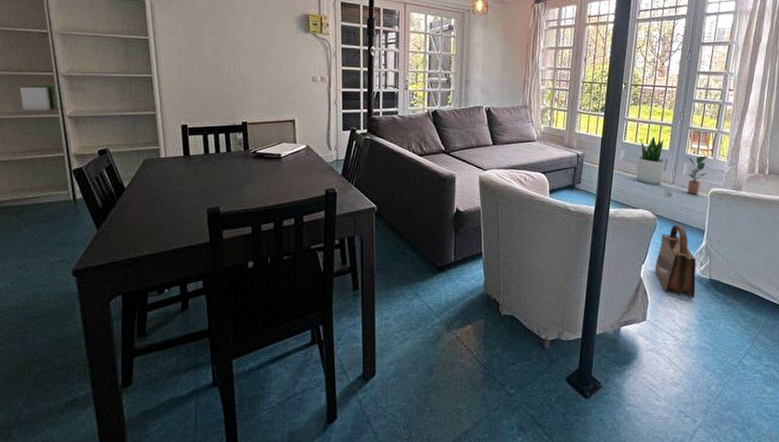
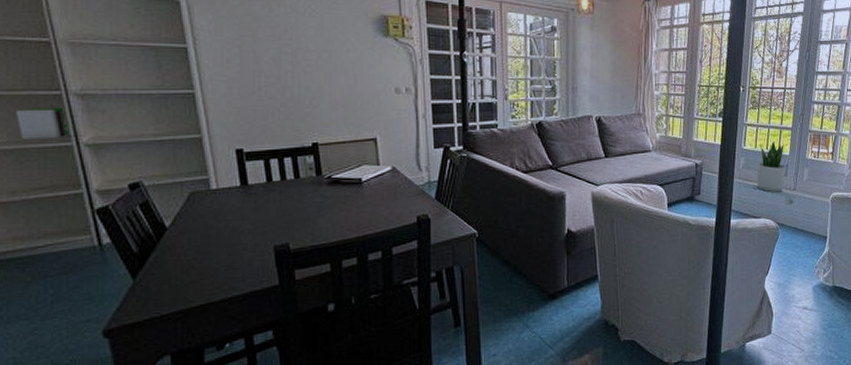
handbag: present [654,224,697,299] -> none [778,232,820,308]
potted plant: present [686,155,708,195] -> none [807,159,828,201]

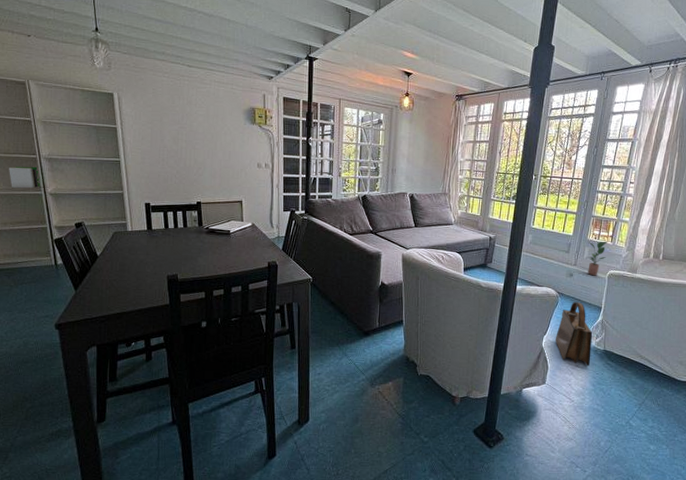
planter: present [757,141,786,193] -> none [542,222,569,266]
handbag: none [778,232,820,308] -> present [555,301,593,367]
potted plant: none [807,159,828,201] -> present [588,241,608,276]

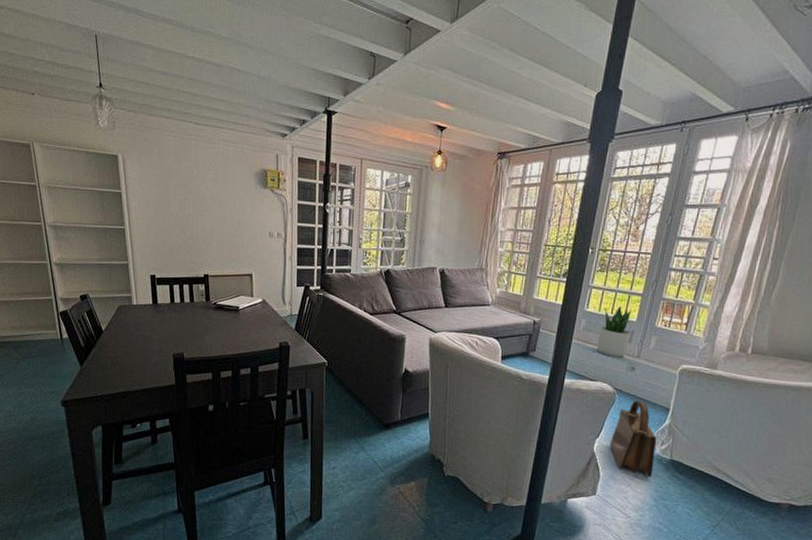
books: present [9,166,41,189] -> none [15,233,46,258]
planter: none [542,222,569,266] -> present [597,305,632,358]
potted plant: present [588,241,608,276] -> none [654,329,681,371]

